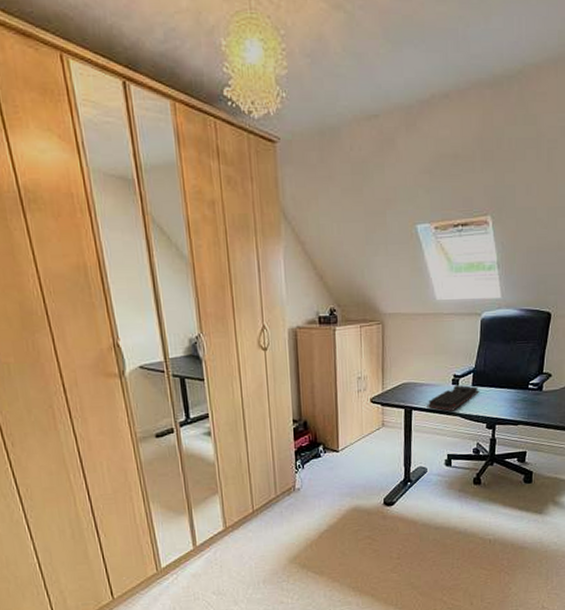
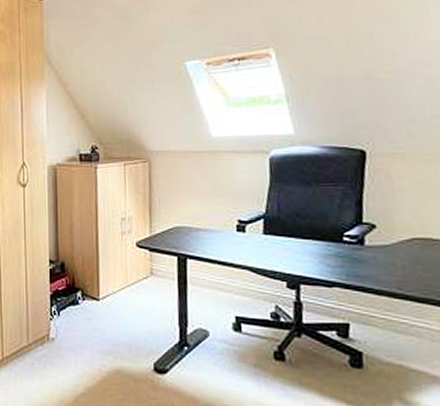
keyboard: present [427,384,479,412] -> none [205,232,274,263]

